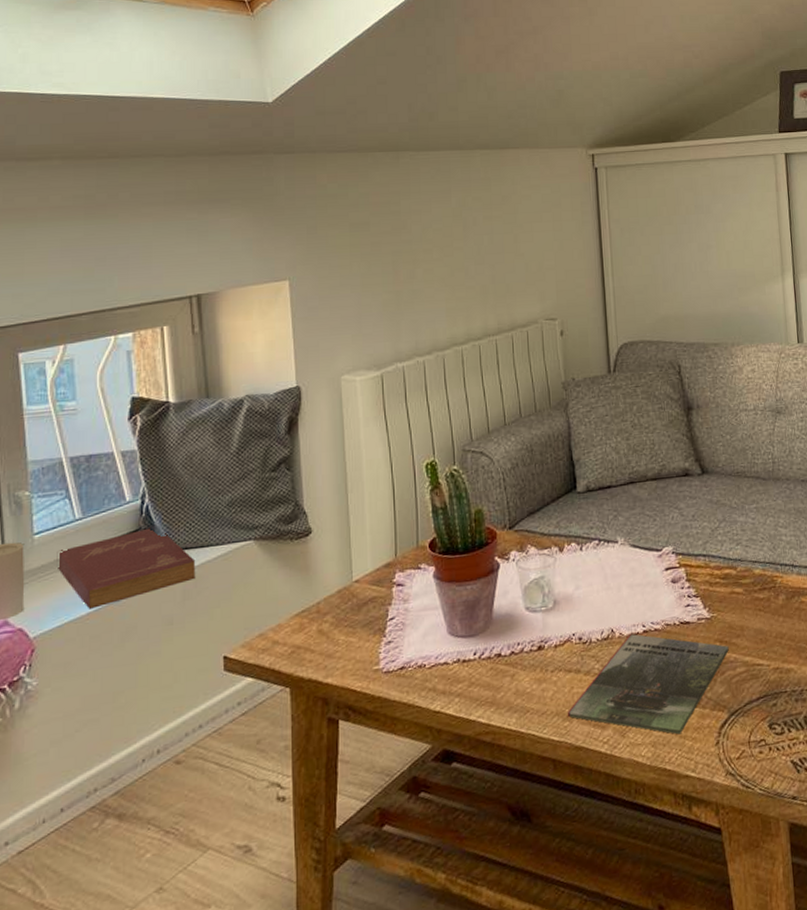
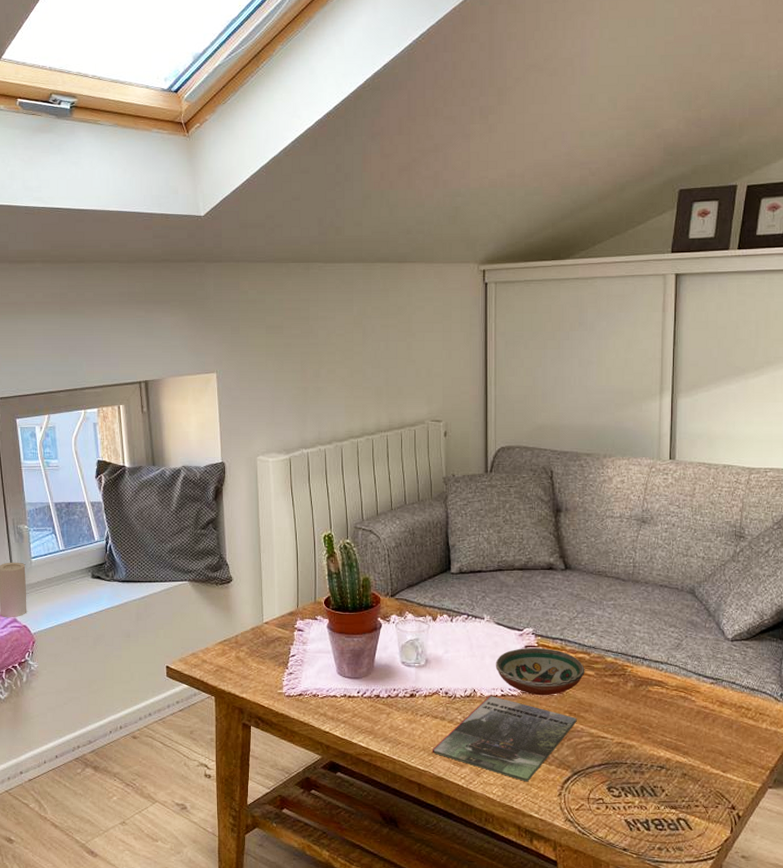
book: present [57,528,196,611] -> none [48,563,146,619]
decorative bowl: none [634,567,733,626] -> present [495,647,585,696]

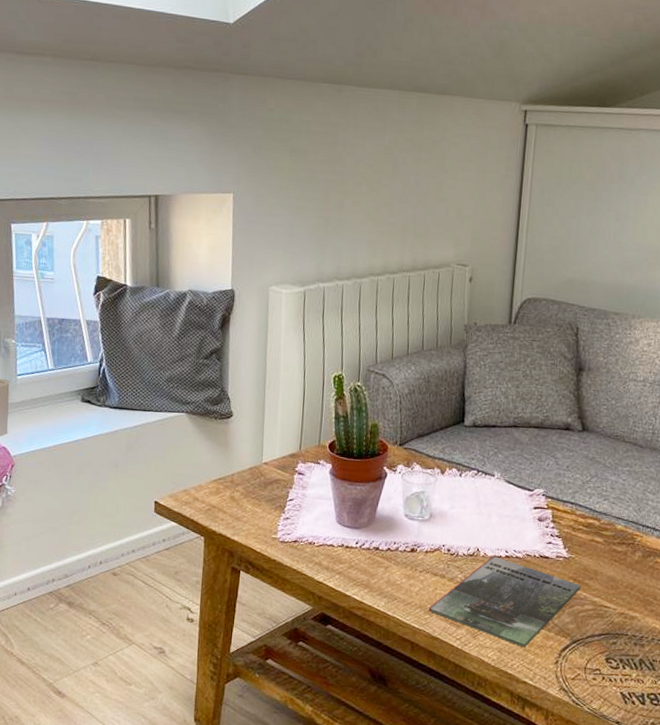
decorative bowl: present [495,647,585,696] -> none [501,508,594,560]

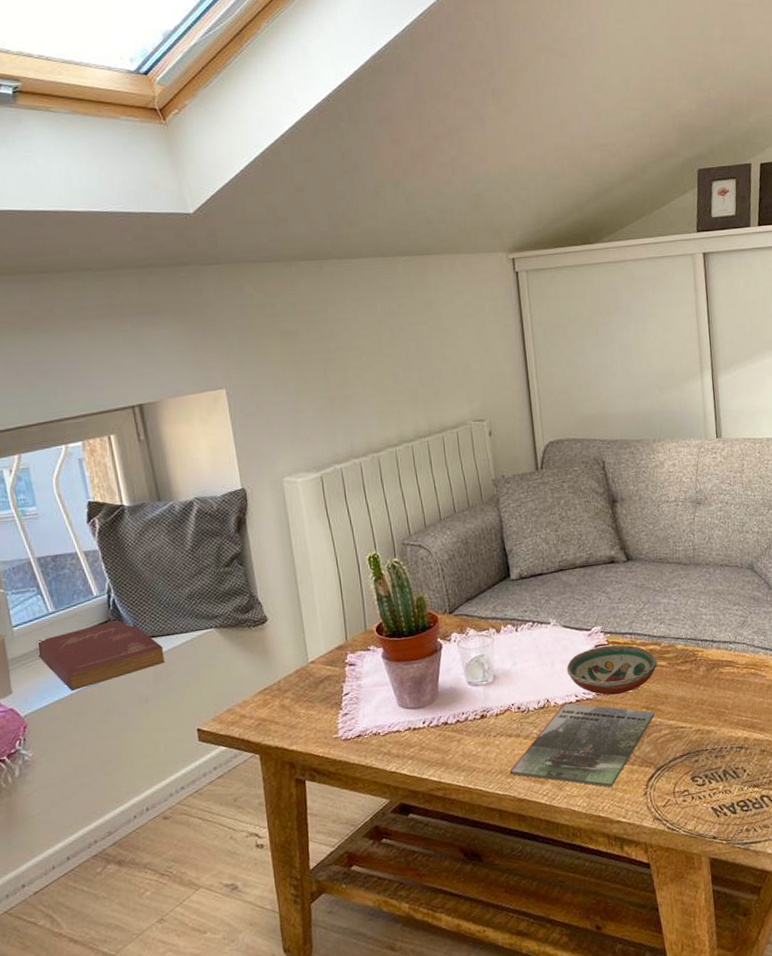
book: none [33,387,139,444] -> present [36,619,165,692]
decorative bowl: none [501,508,594,560] -> present [566,644,658,695]

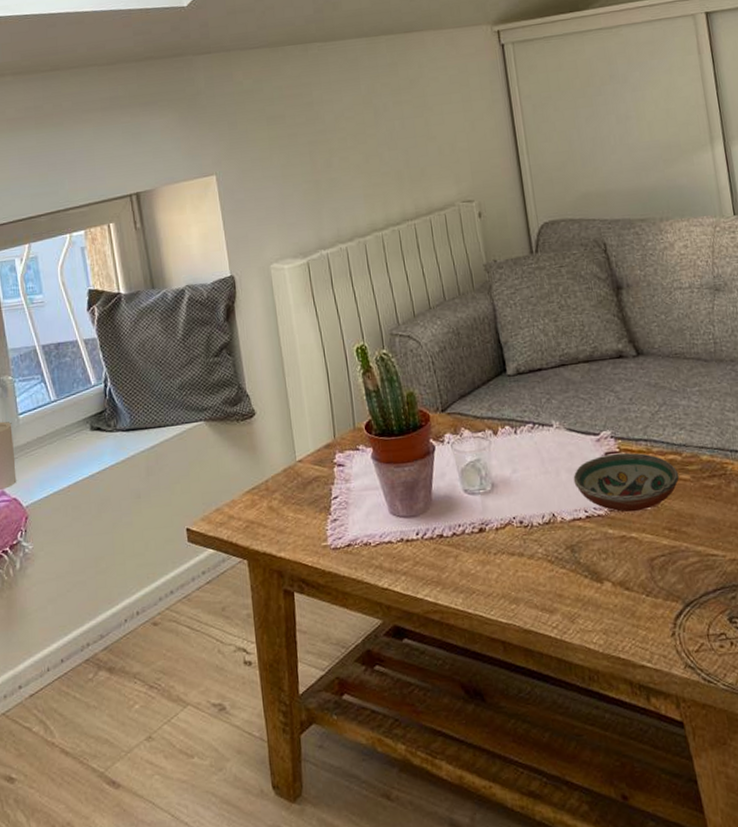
book: present [36,619,165,692] -> none [38,409,156,483]
magazine: present [509,702,655,788] -> none [513,518,680,624]

